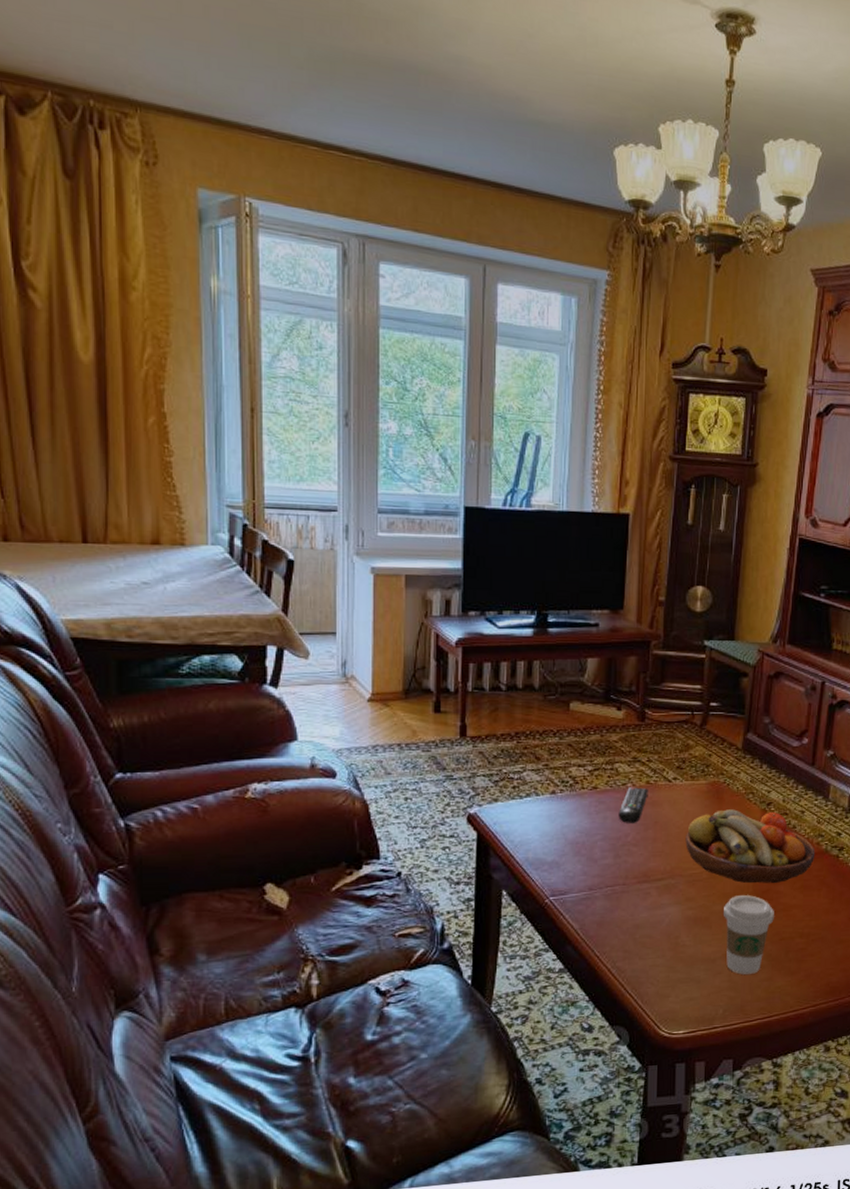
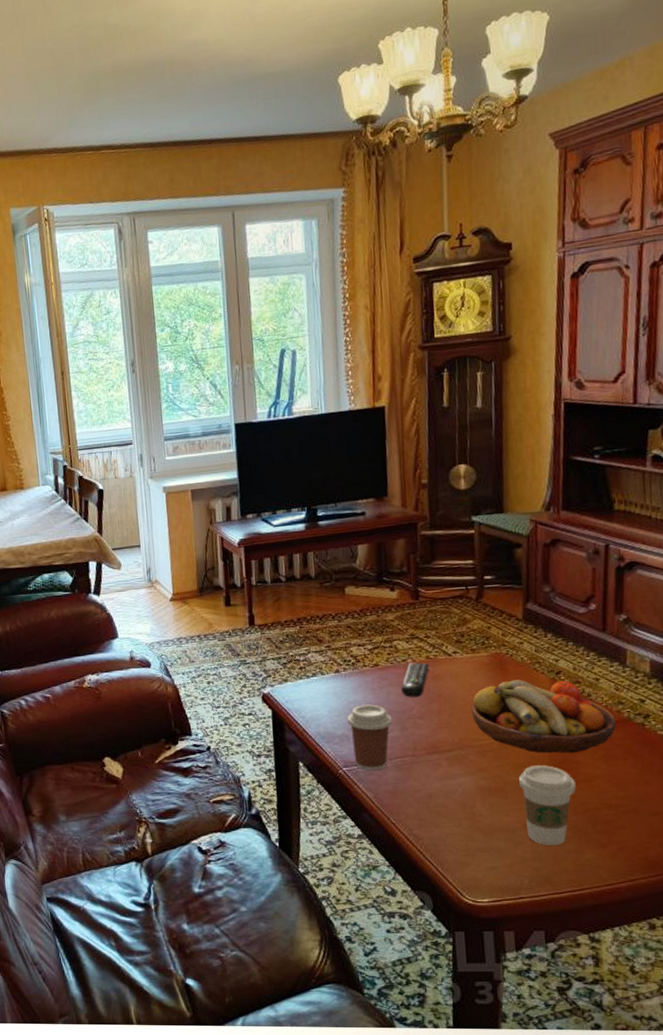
coffee cup: none [559,829,606,900] -> present [347,704,392,771]

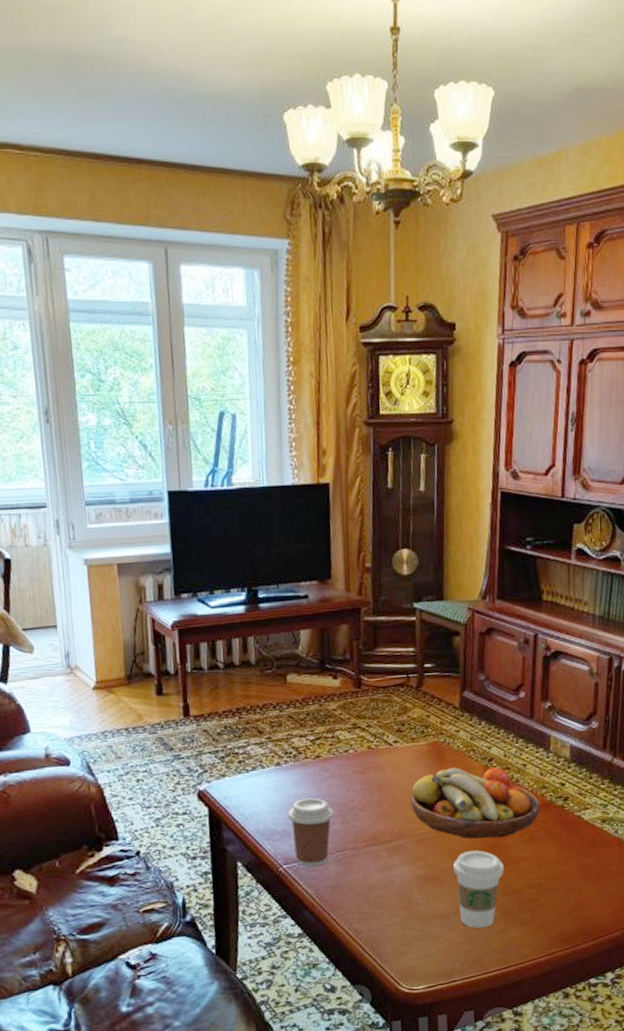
remote control: present [401,662,429,697] -> none [343,753,370,789]

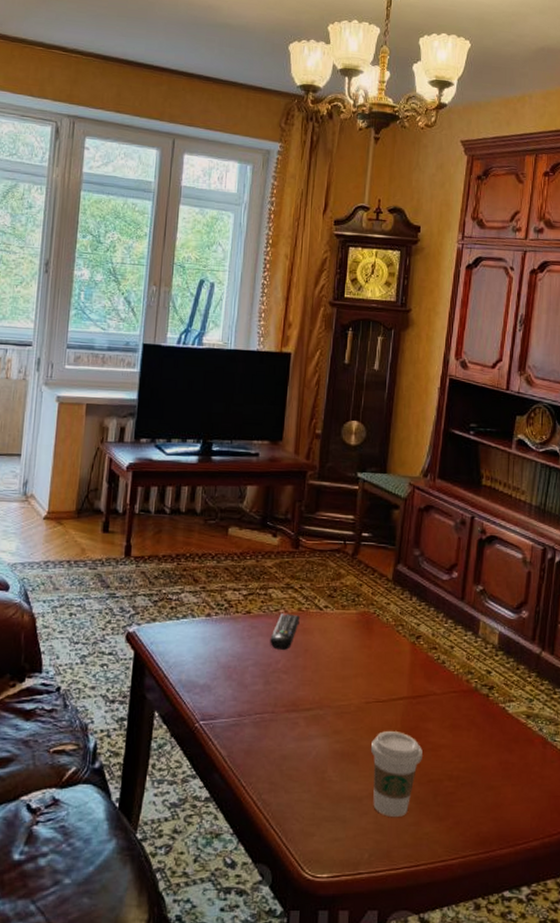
coffee cup: present [288,797,334,867] -> none [211,653,257,727]
remote control: none [343,753,370,789] -> present [270,613,300,650]
fruit bowl: present [410,767,541,839] -> none [335,641,465,720]

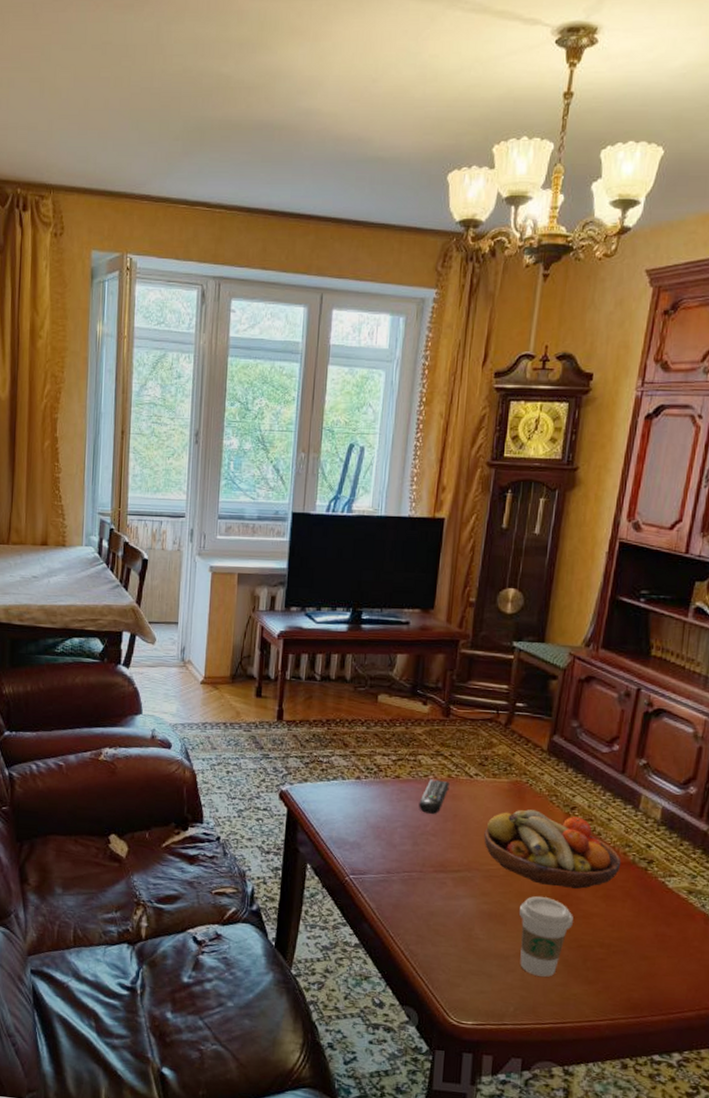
fruit bowl: none [335,641,465,720] -> present [484,809,622,889]

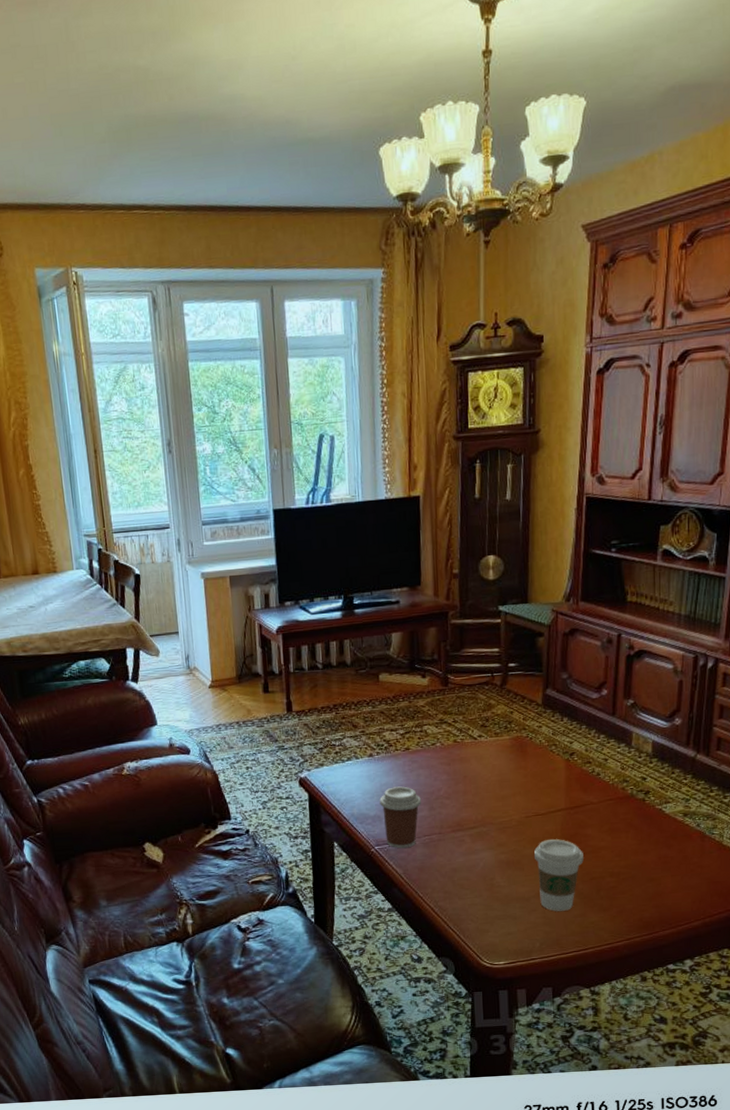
coffee cup: none [361,814,405,882] -> present [379,786,421,849]
remote control: present [419,779,449,814] -> none [430,746,456,779]
fruit bowl: present [484,809,622,889] -> none [494,761,621,829]

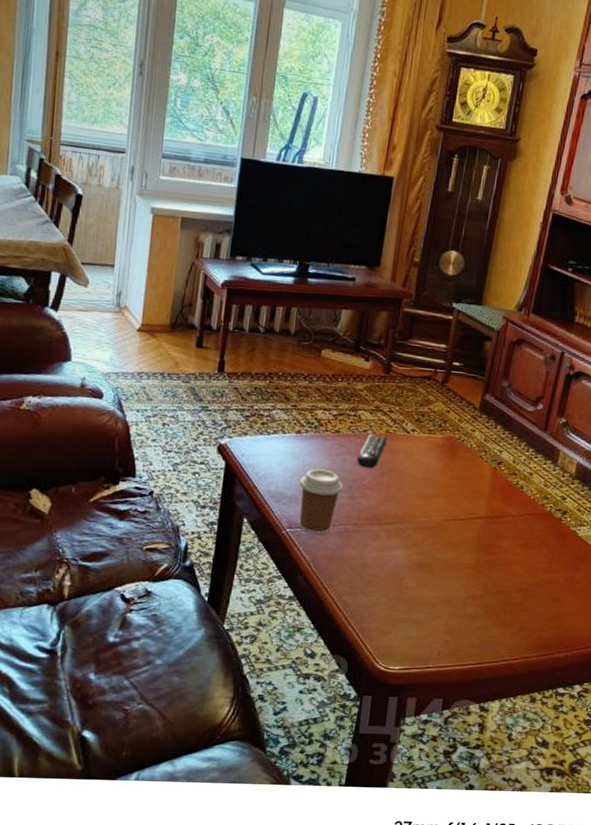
remote control: none [430,746,456,779] -> present [357,434,387,468]
coffee cup: present [534,839,584,911] -> none [445,546,495,621]

